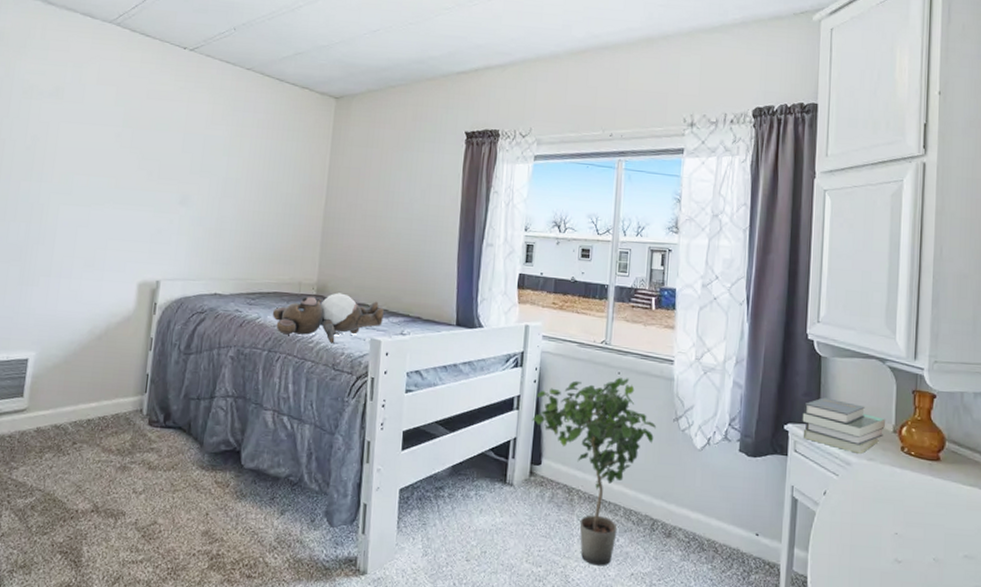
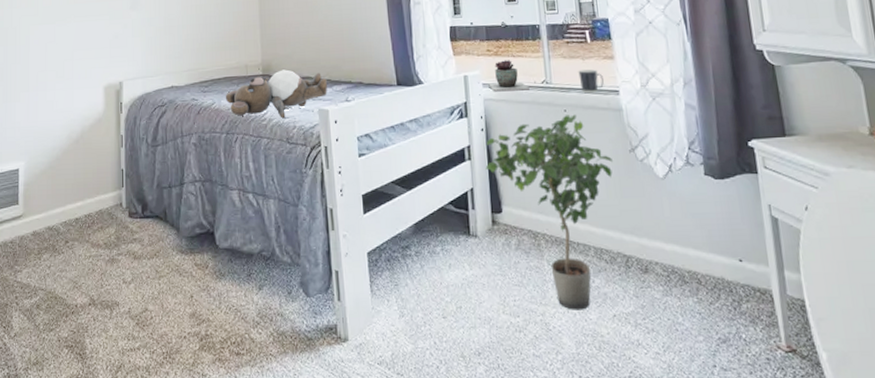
succulent plant: none [548,315,588,348] -> present [488,60,530,92]
mug: none [637,335,661,360] -> present [578,69,604,94]
books: present [802,397,886,455] -> none [765,107,860,163]

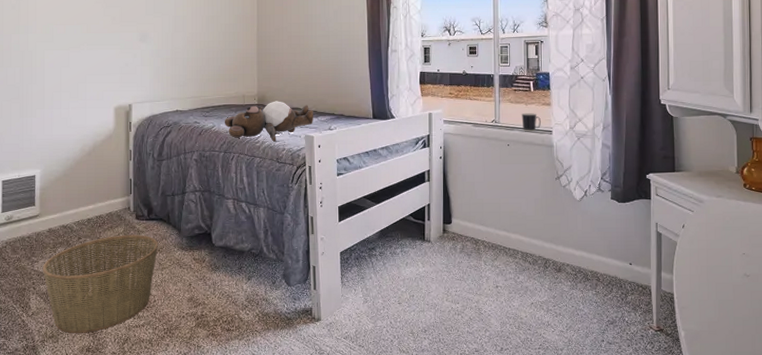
basket: none [26,236,154,359] -> present [42,234,158,333]
potted plant: present [485,114,614,310] -> none [441,148,543,299]
succulent plant: present [488,60,530,92] -> none [448,102,481,128]

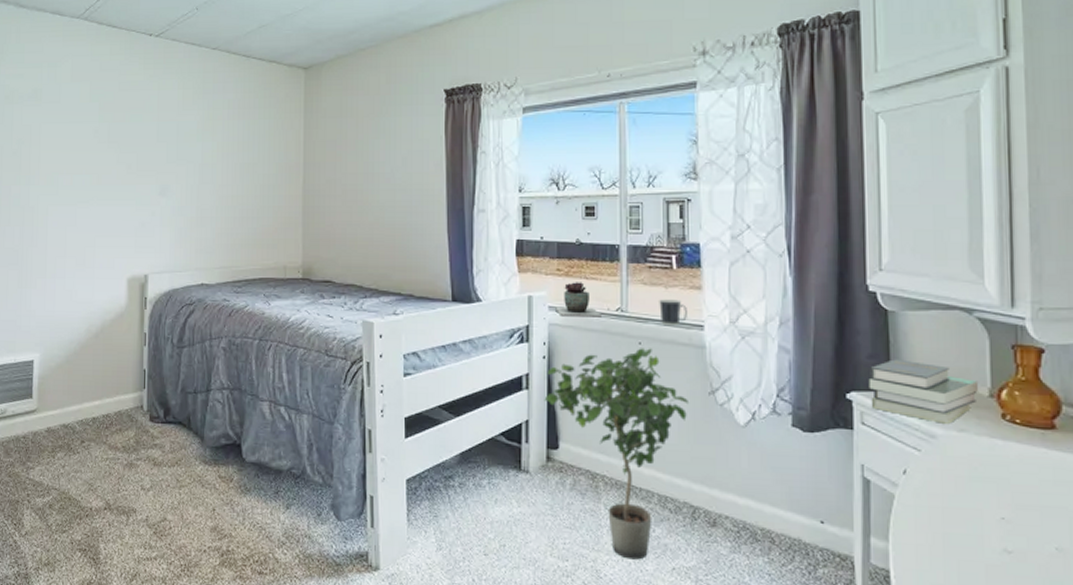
basket: present [42,234,158,333] -> none [38,440,176,563]
teddy bear: present [224,101,313,142] -> none [259,274,373,328]
potted plant: none [441,148,543,299] -> present [544,348,690,560]
succulent plant: none [448,102,481,128] -> present [555,282,602,317]
books: none [661,150,730,193] -> present [868,359,979,425]

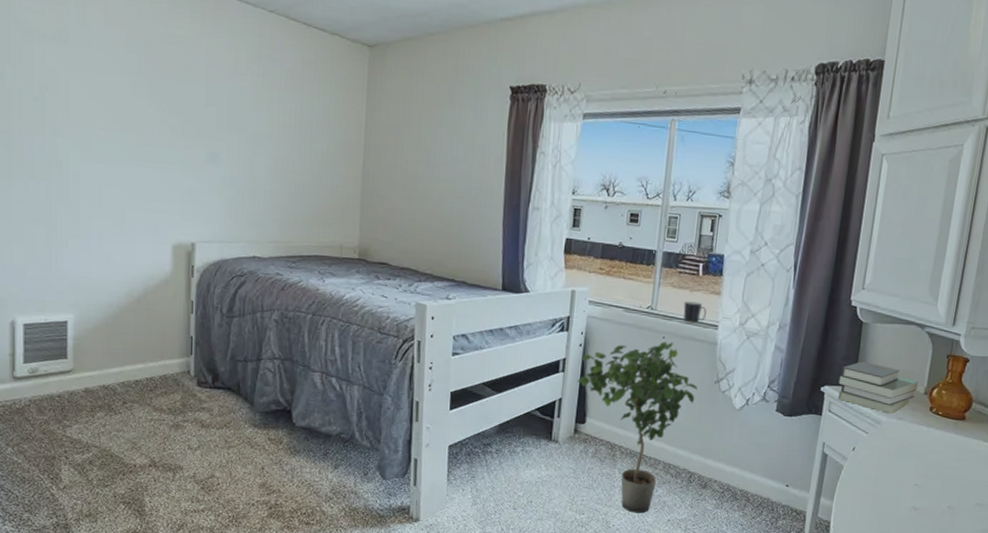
succulent plant: present [555,282,602,317] -> none [594,280,634,313]

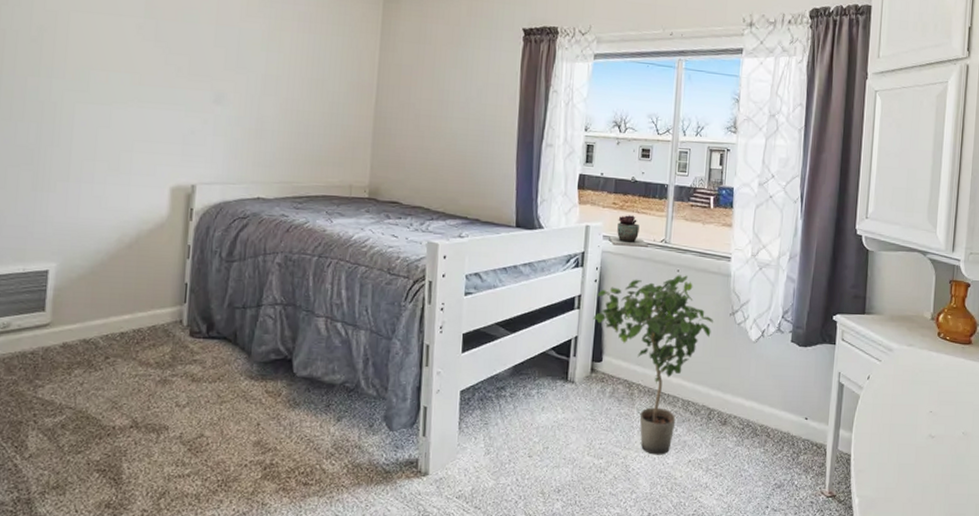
succulent plant: none [594,280,634,313] -> present [609,215,648,247]
mug: present [683,301,706,325] -> none [696,234,719,257]
books: present [837,361,919,415] -> none [849,289,926,341]

